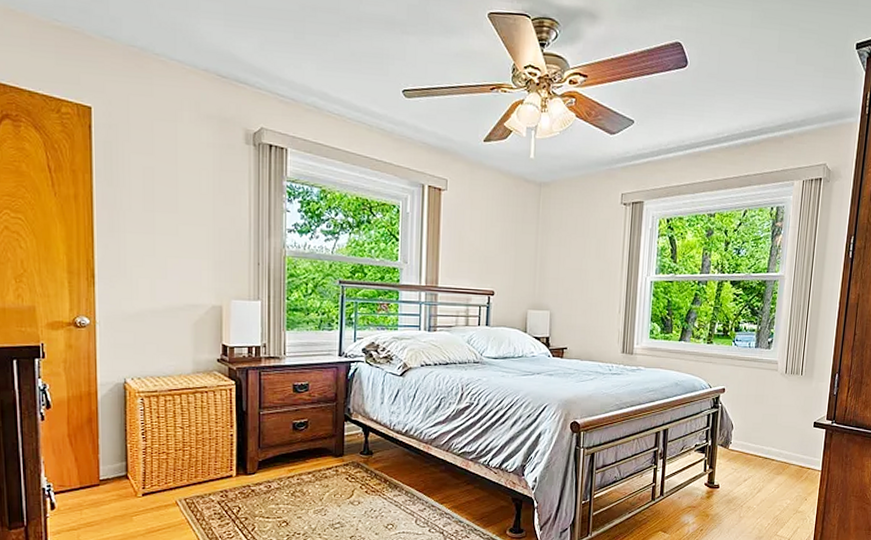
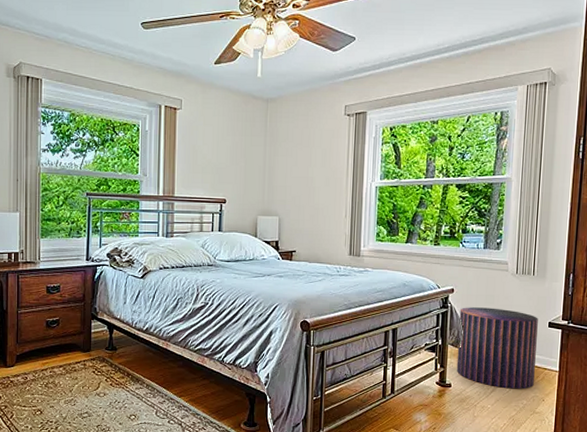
pouf: none [724,407,804,489] -> present [456,307,538,389]

